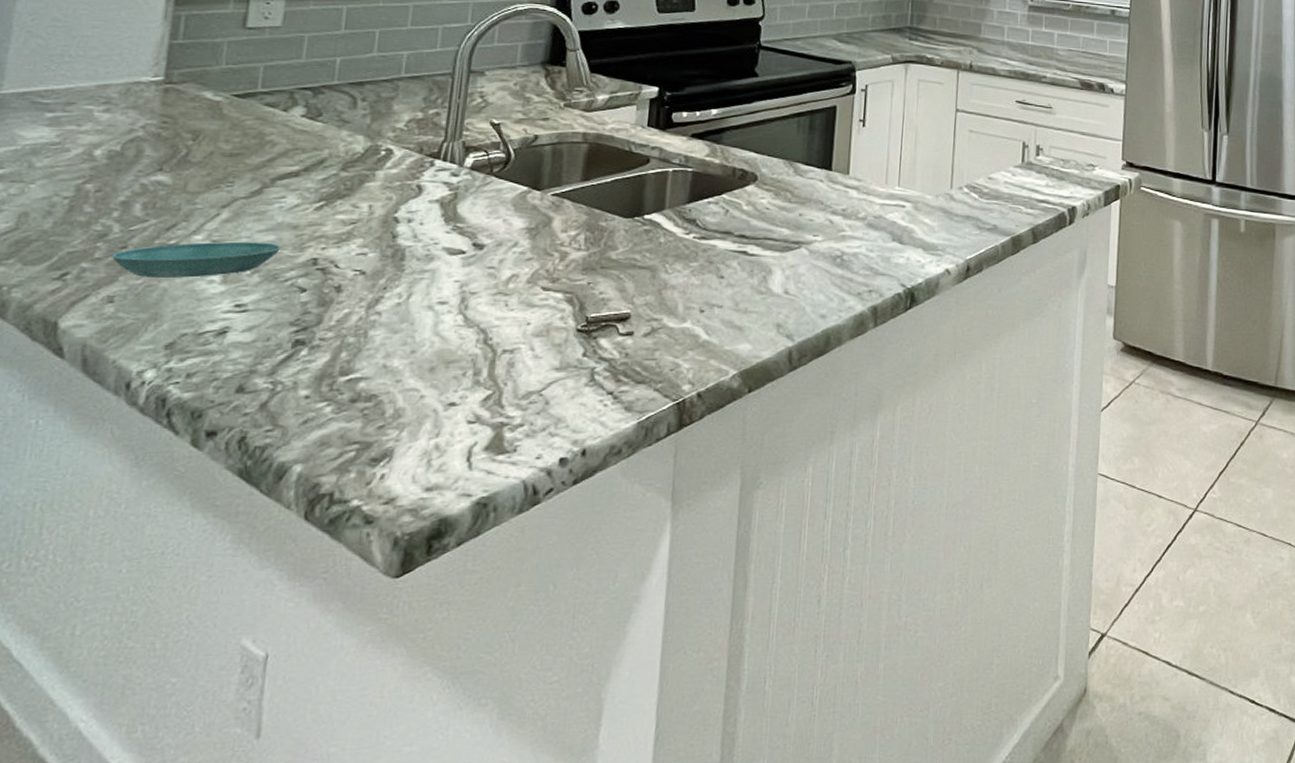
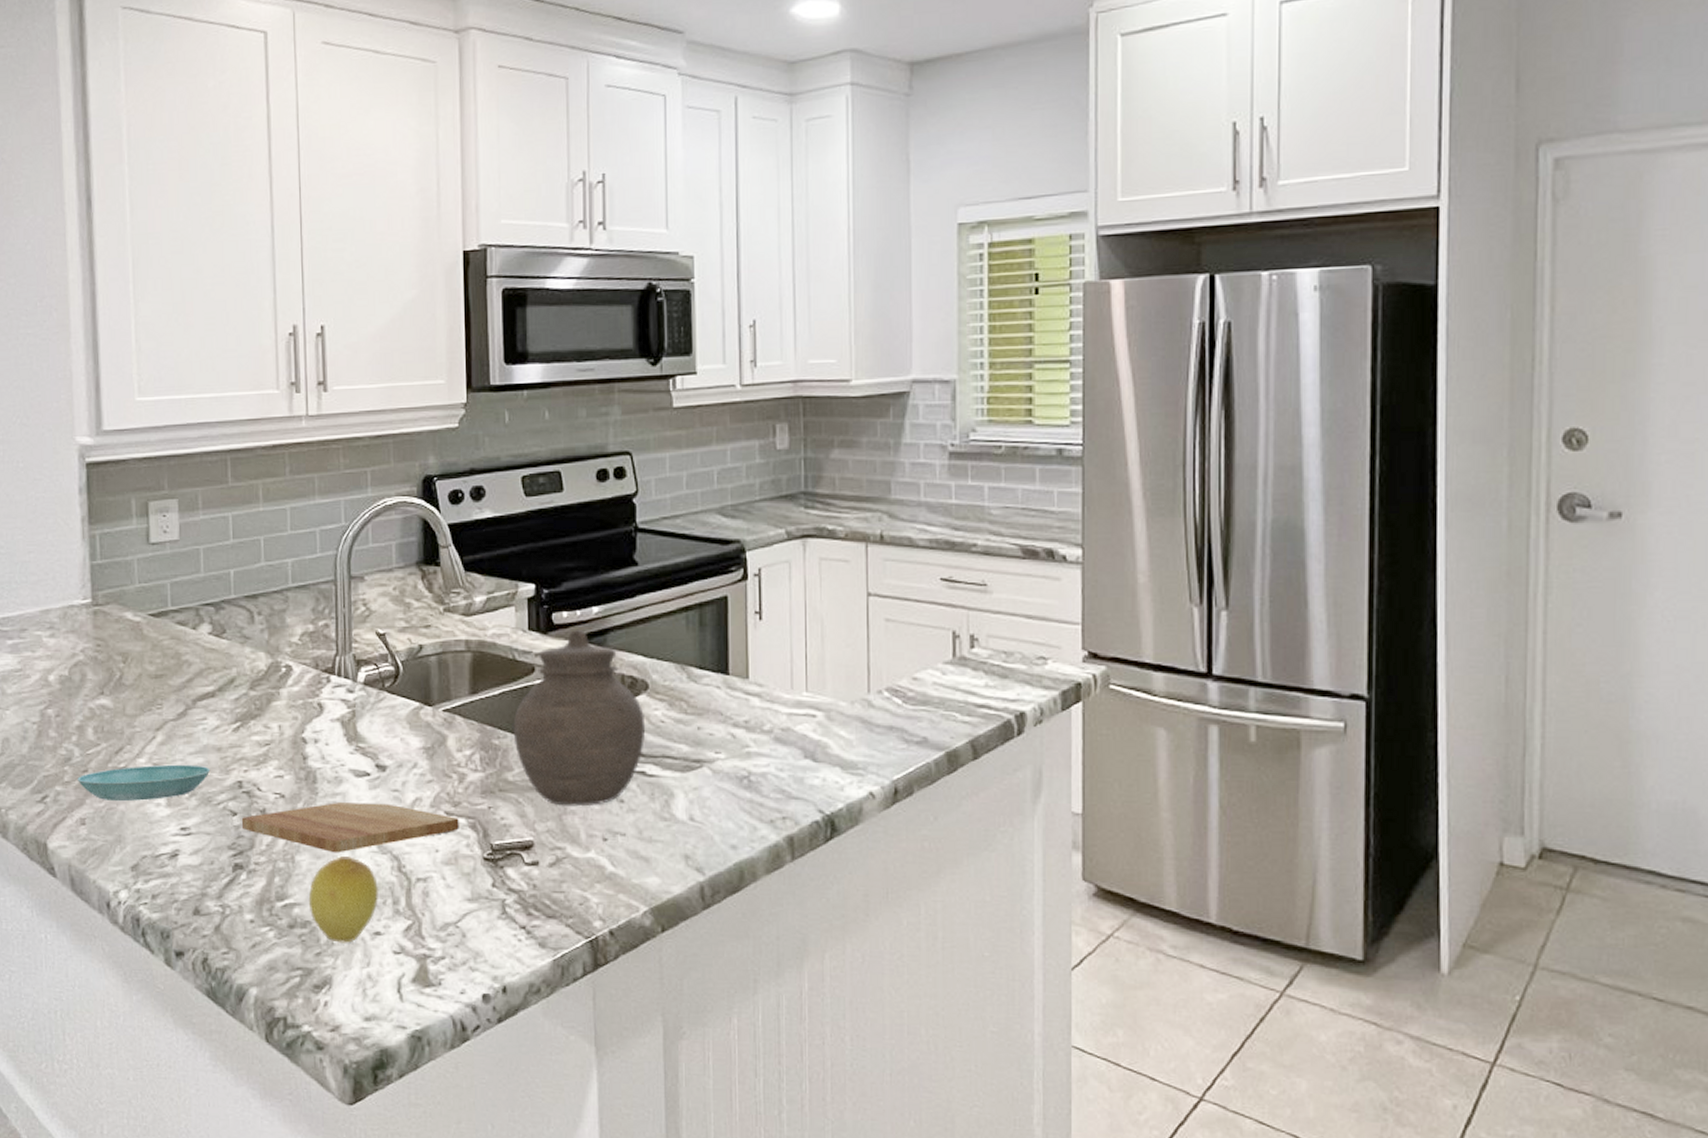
cutting board: none [310,278,556,328] -> present [241,801,459,853]
lemon: none [377,331,460,415] -> present [308,856,379,943]
jar: none [621,128,752,282] -> present [513,630,646,807]

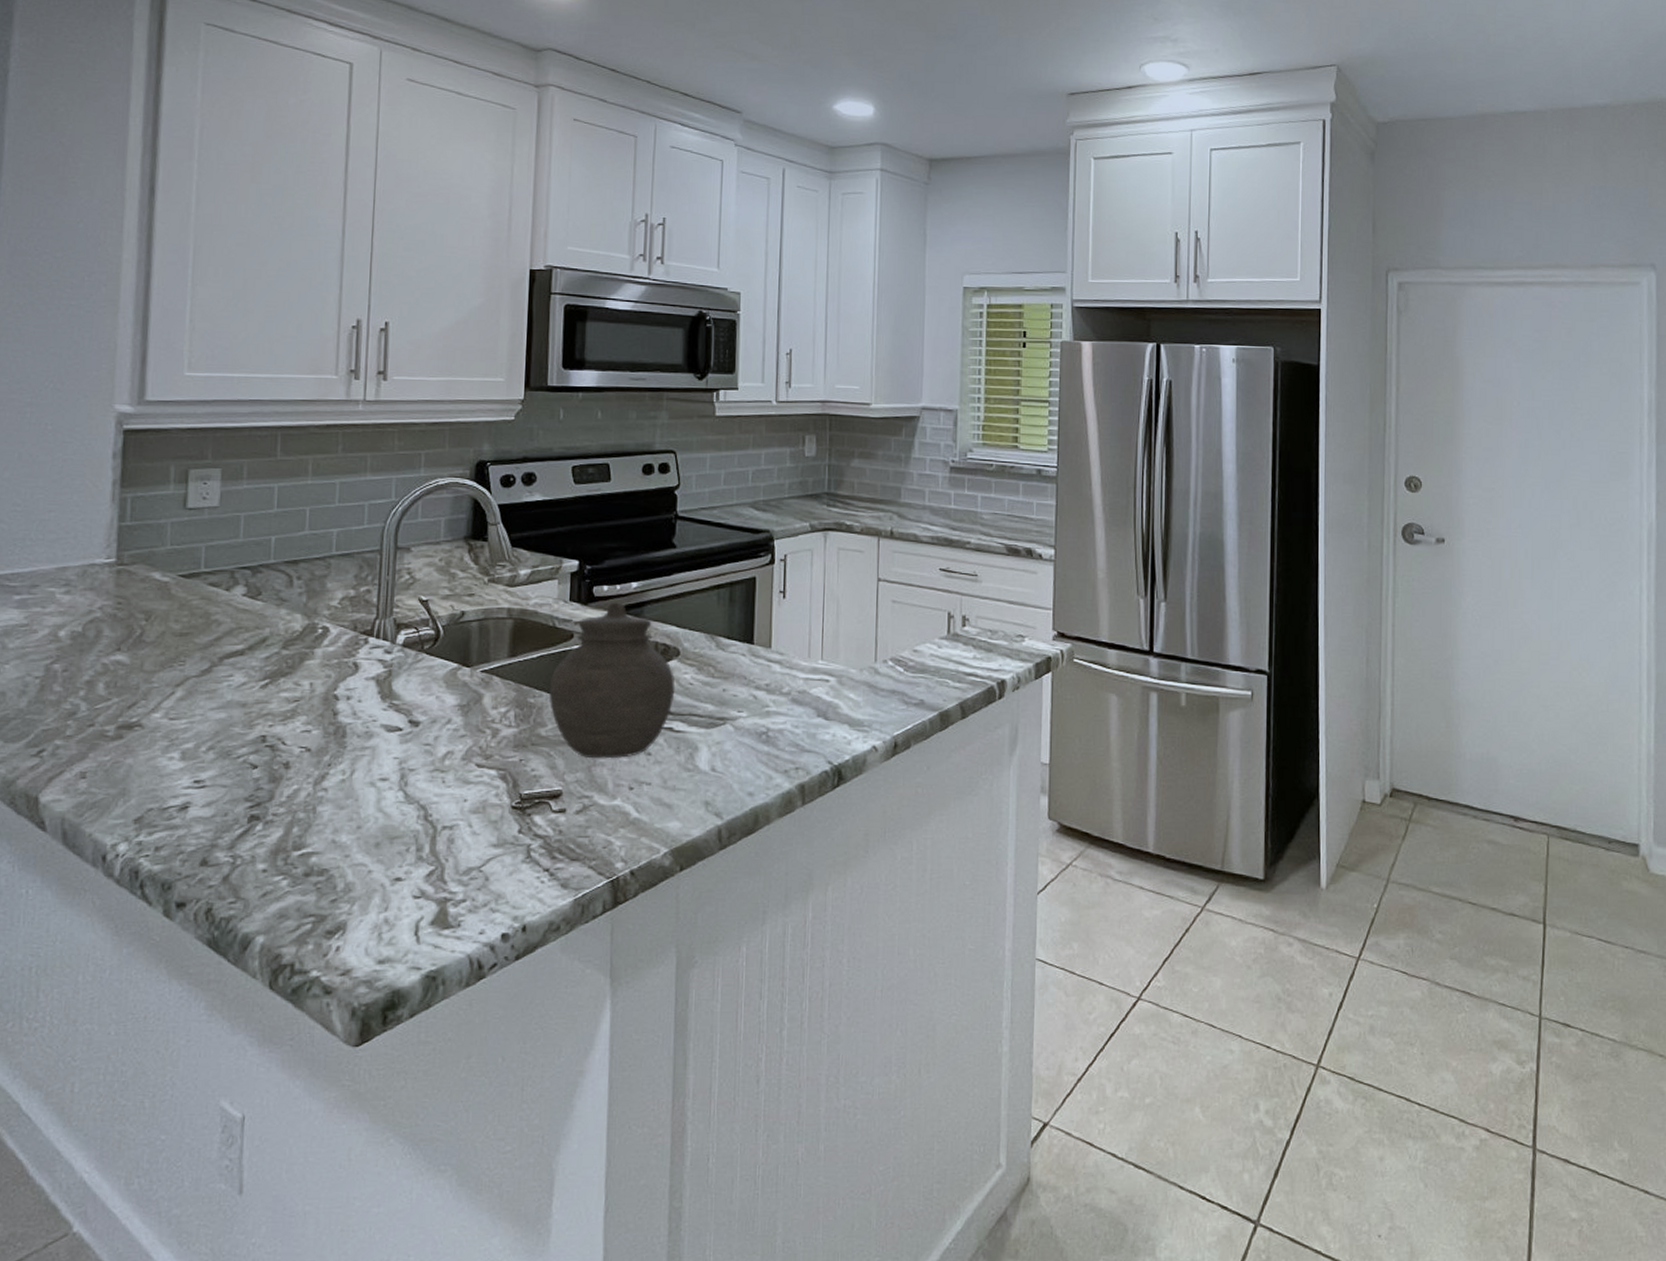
saucer: present [78,764,211,801] -> none [81,719,233,755]
cutting board: present [241,801,459,853] -> none [261,755,490,804]
lemon: present [308,856,379,943] -> none [327,807,403,889]

